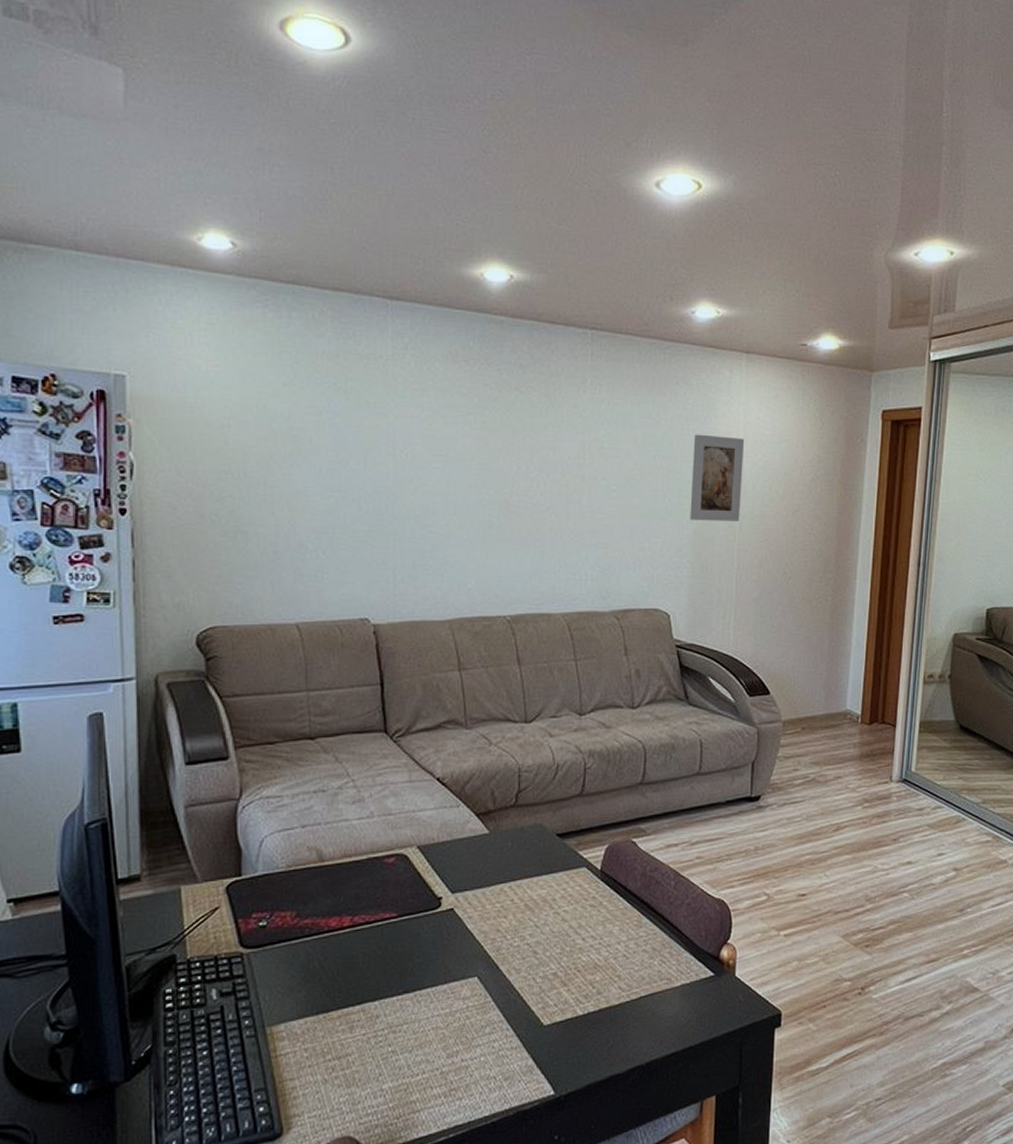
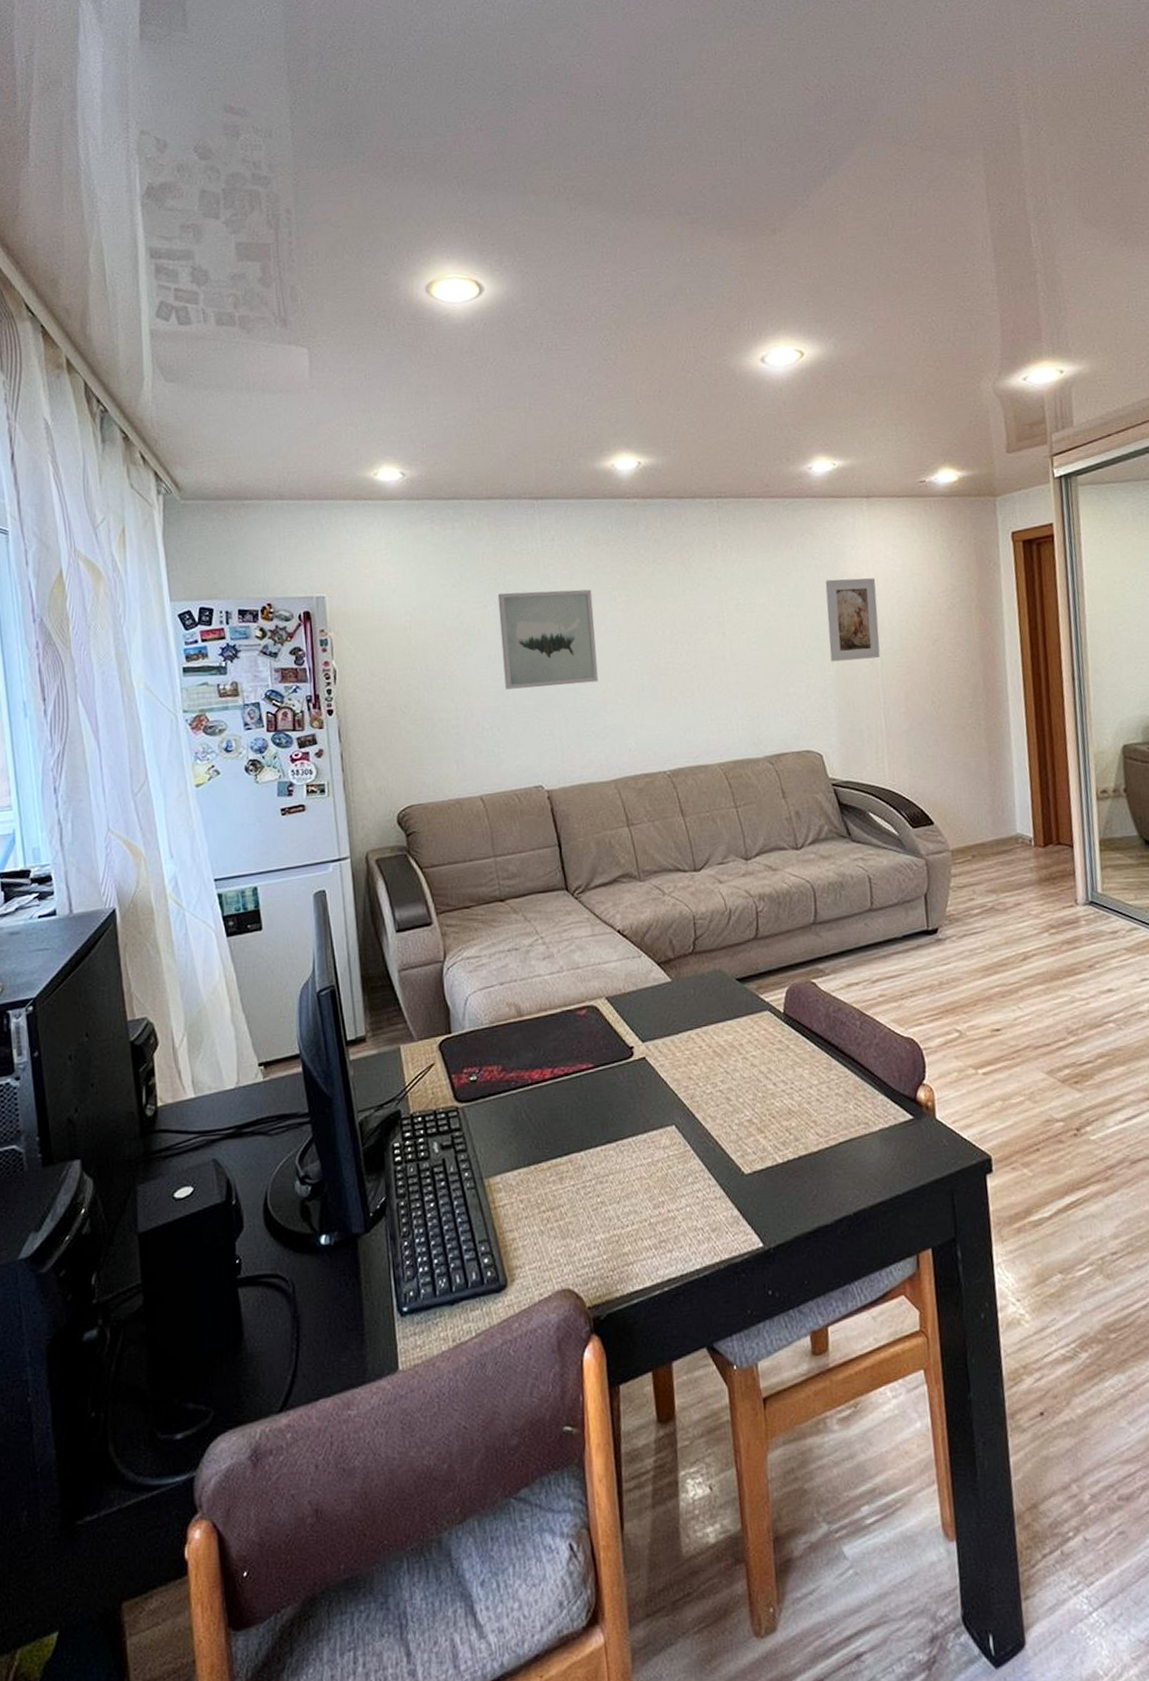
wall art: none [336,400,444,513] -> present [497,589,599,690]

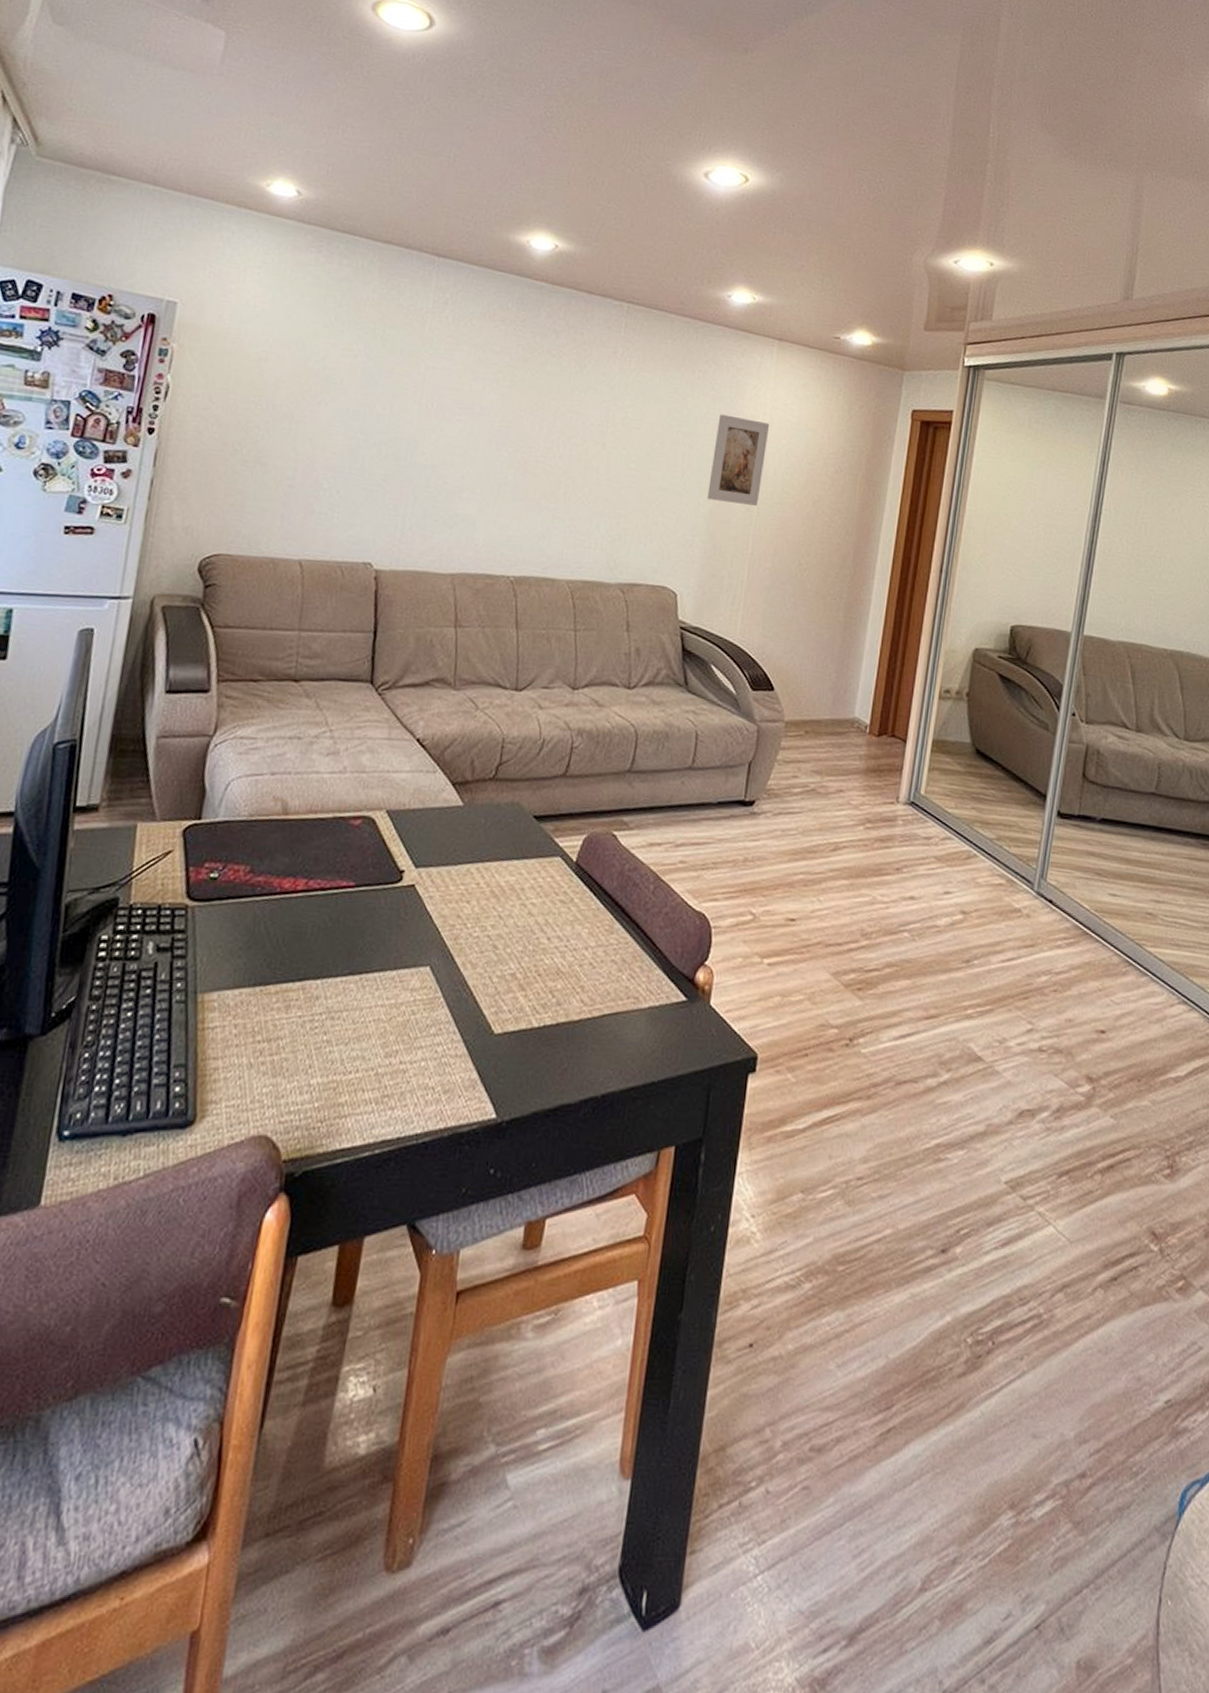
wall art: present [497,589,599,690] -> none [356,345,475,465]

